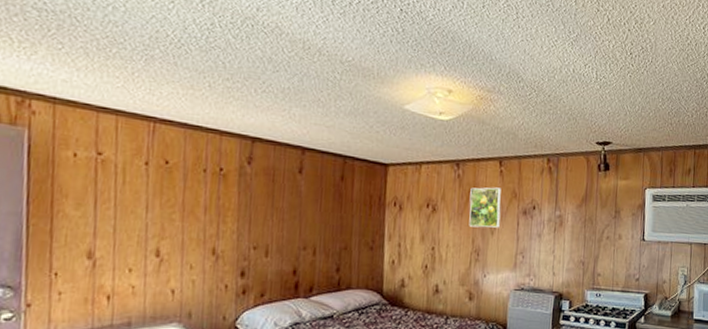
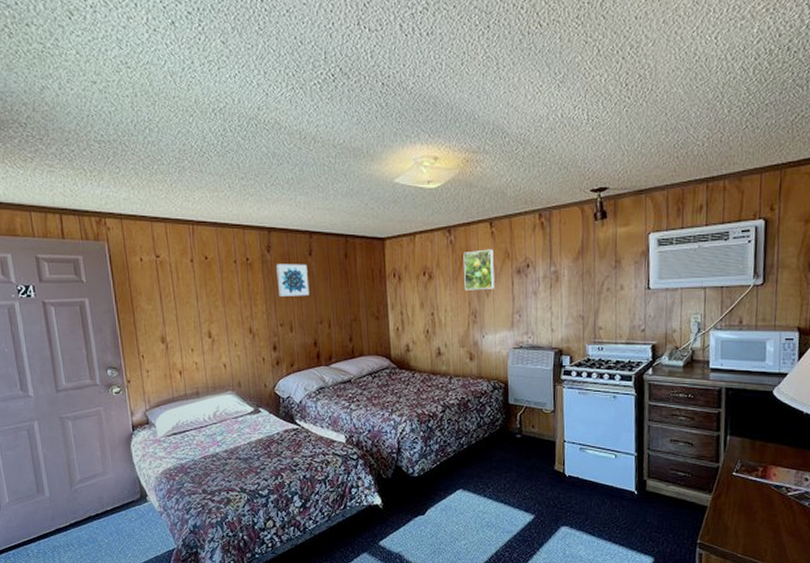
wall art: none [255,178,296,218] -> present [276,263,310,296]

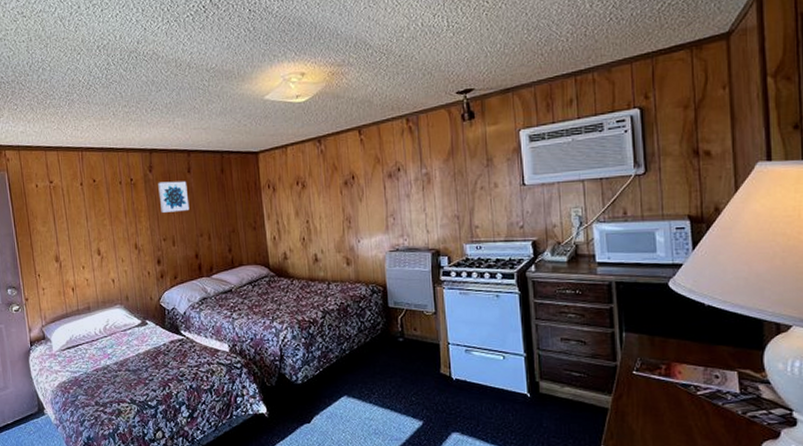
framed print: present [463,249,495,291] -> none [334,156,367,197]

